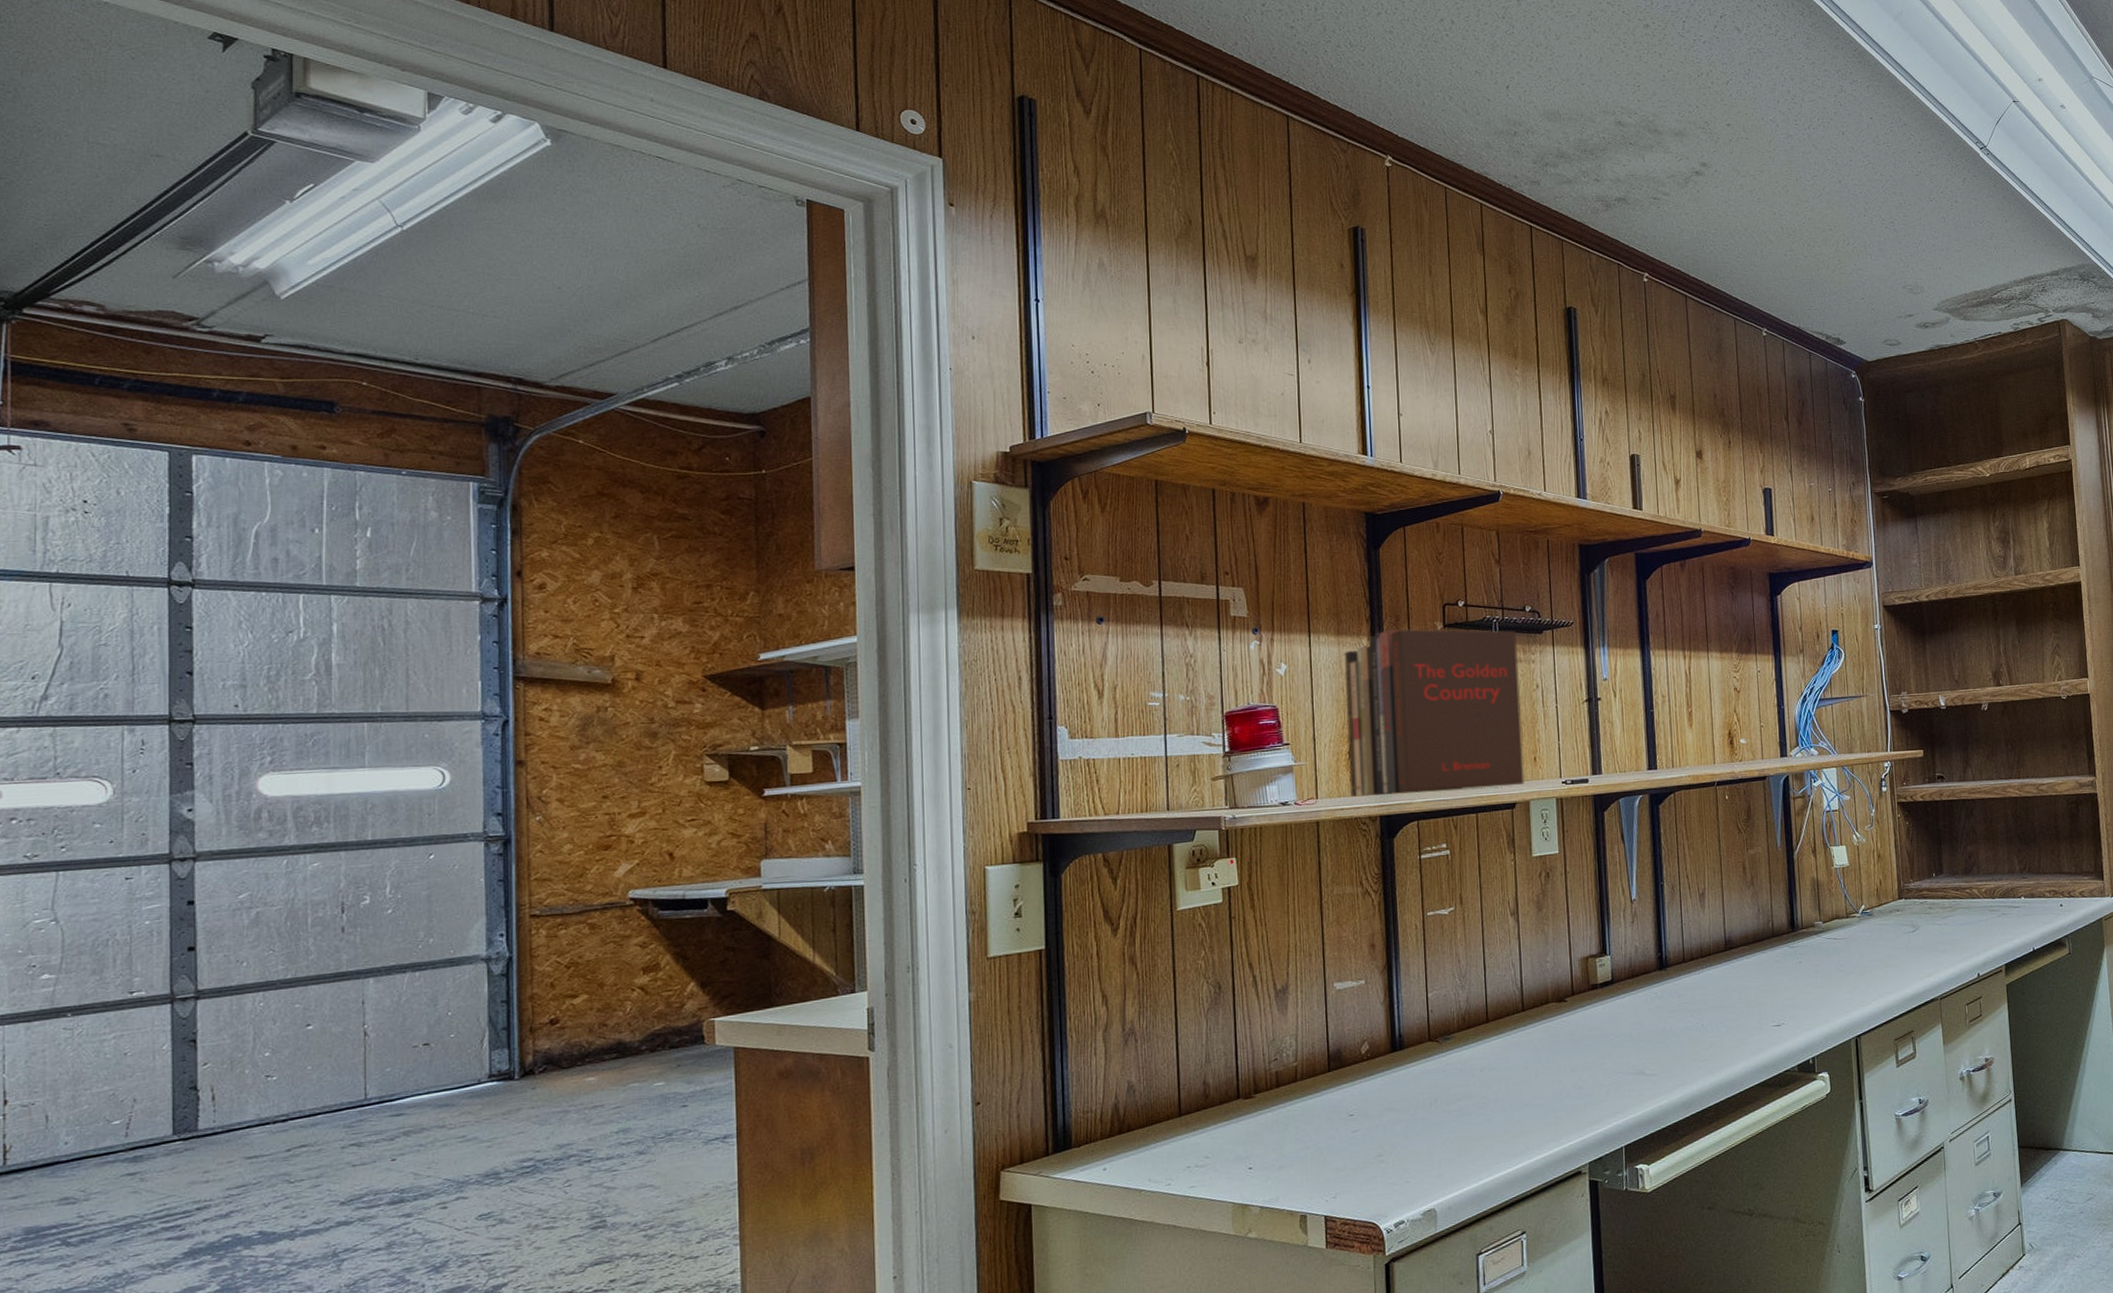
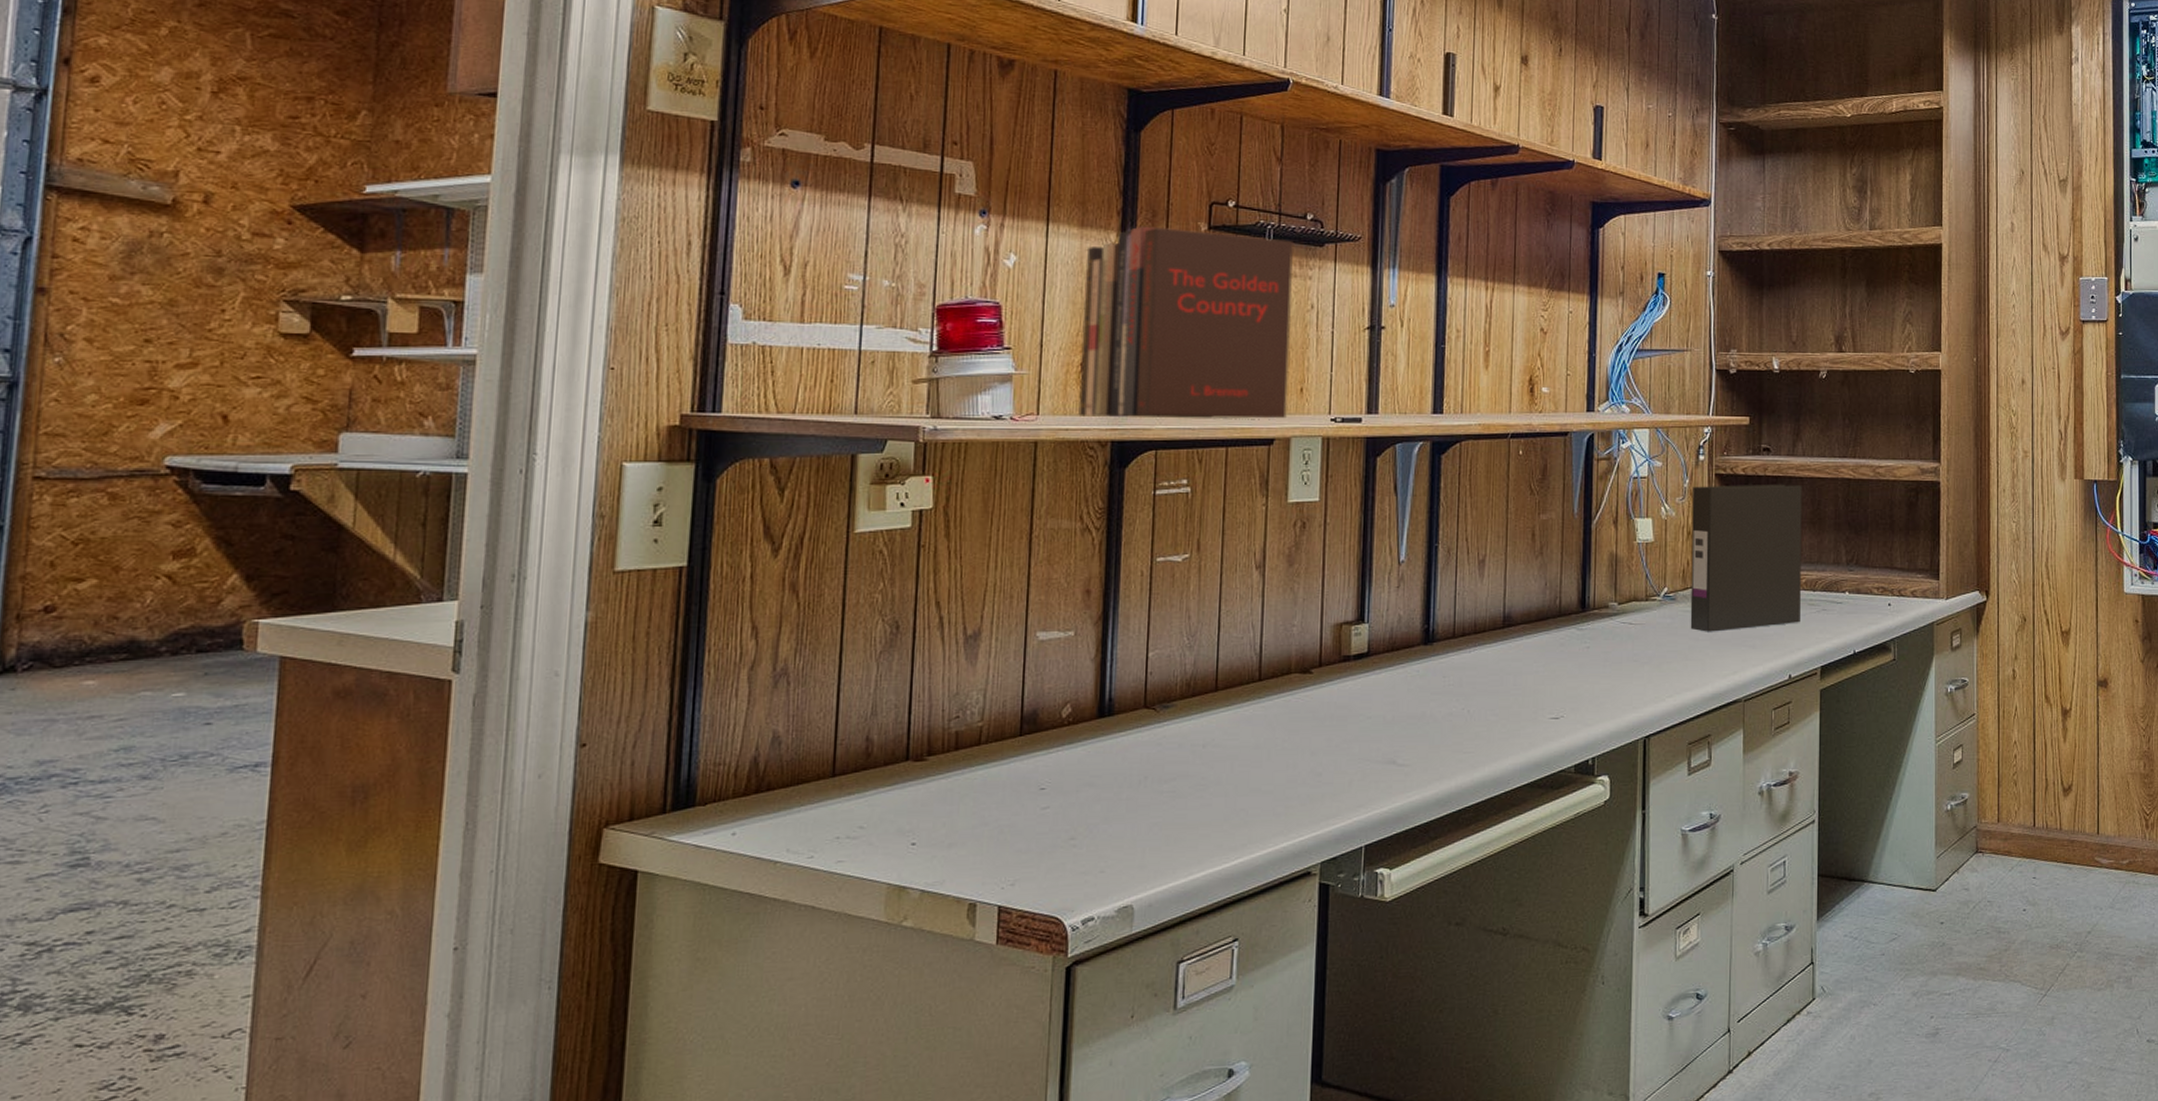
binder: none [1879,806,1984,942] -> present [1690,484,1802,632]

